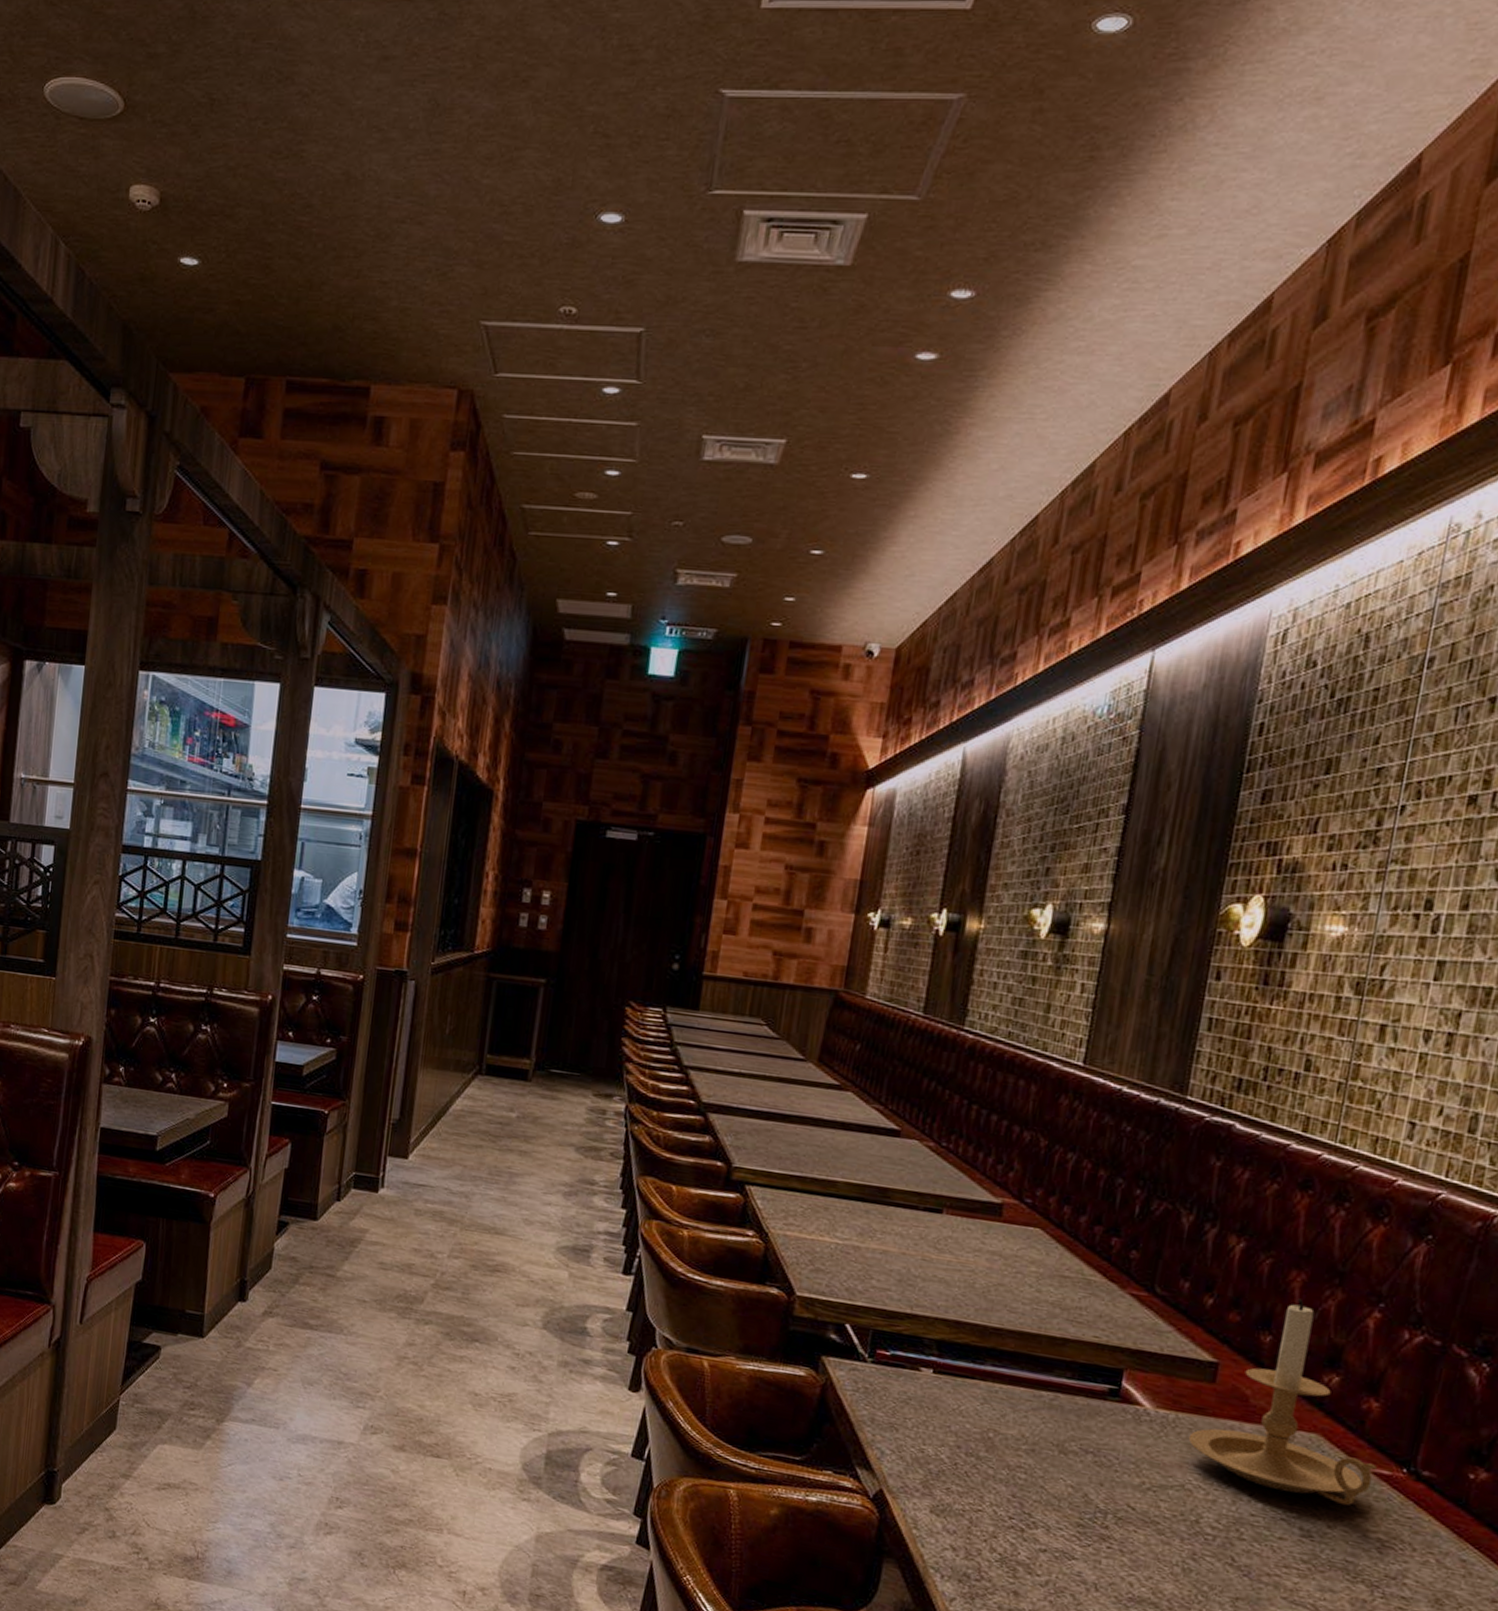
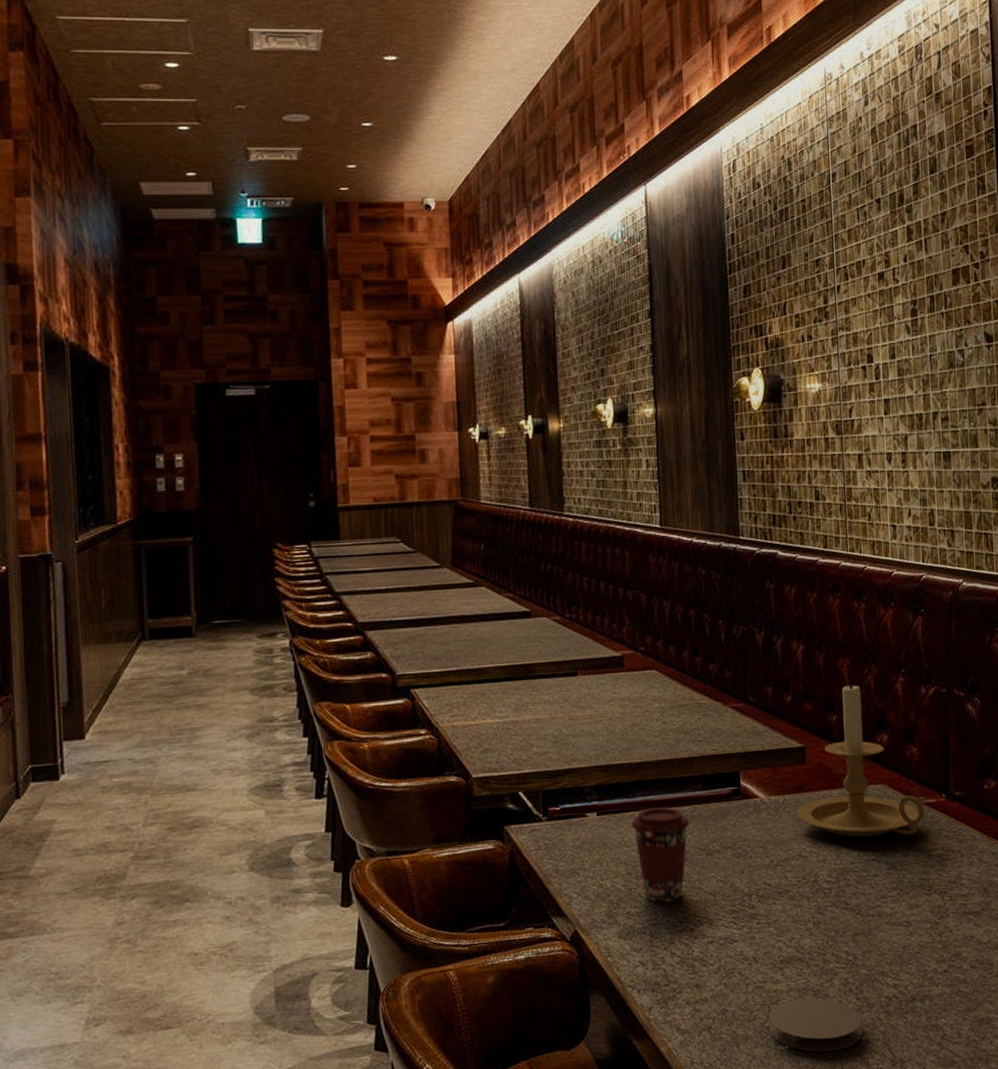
coffee cup: none [972,1381,1046,1493] -> present [631,807,690,903]

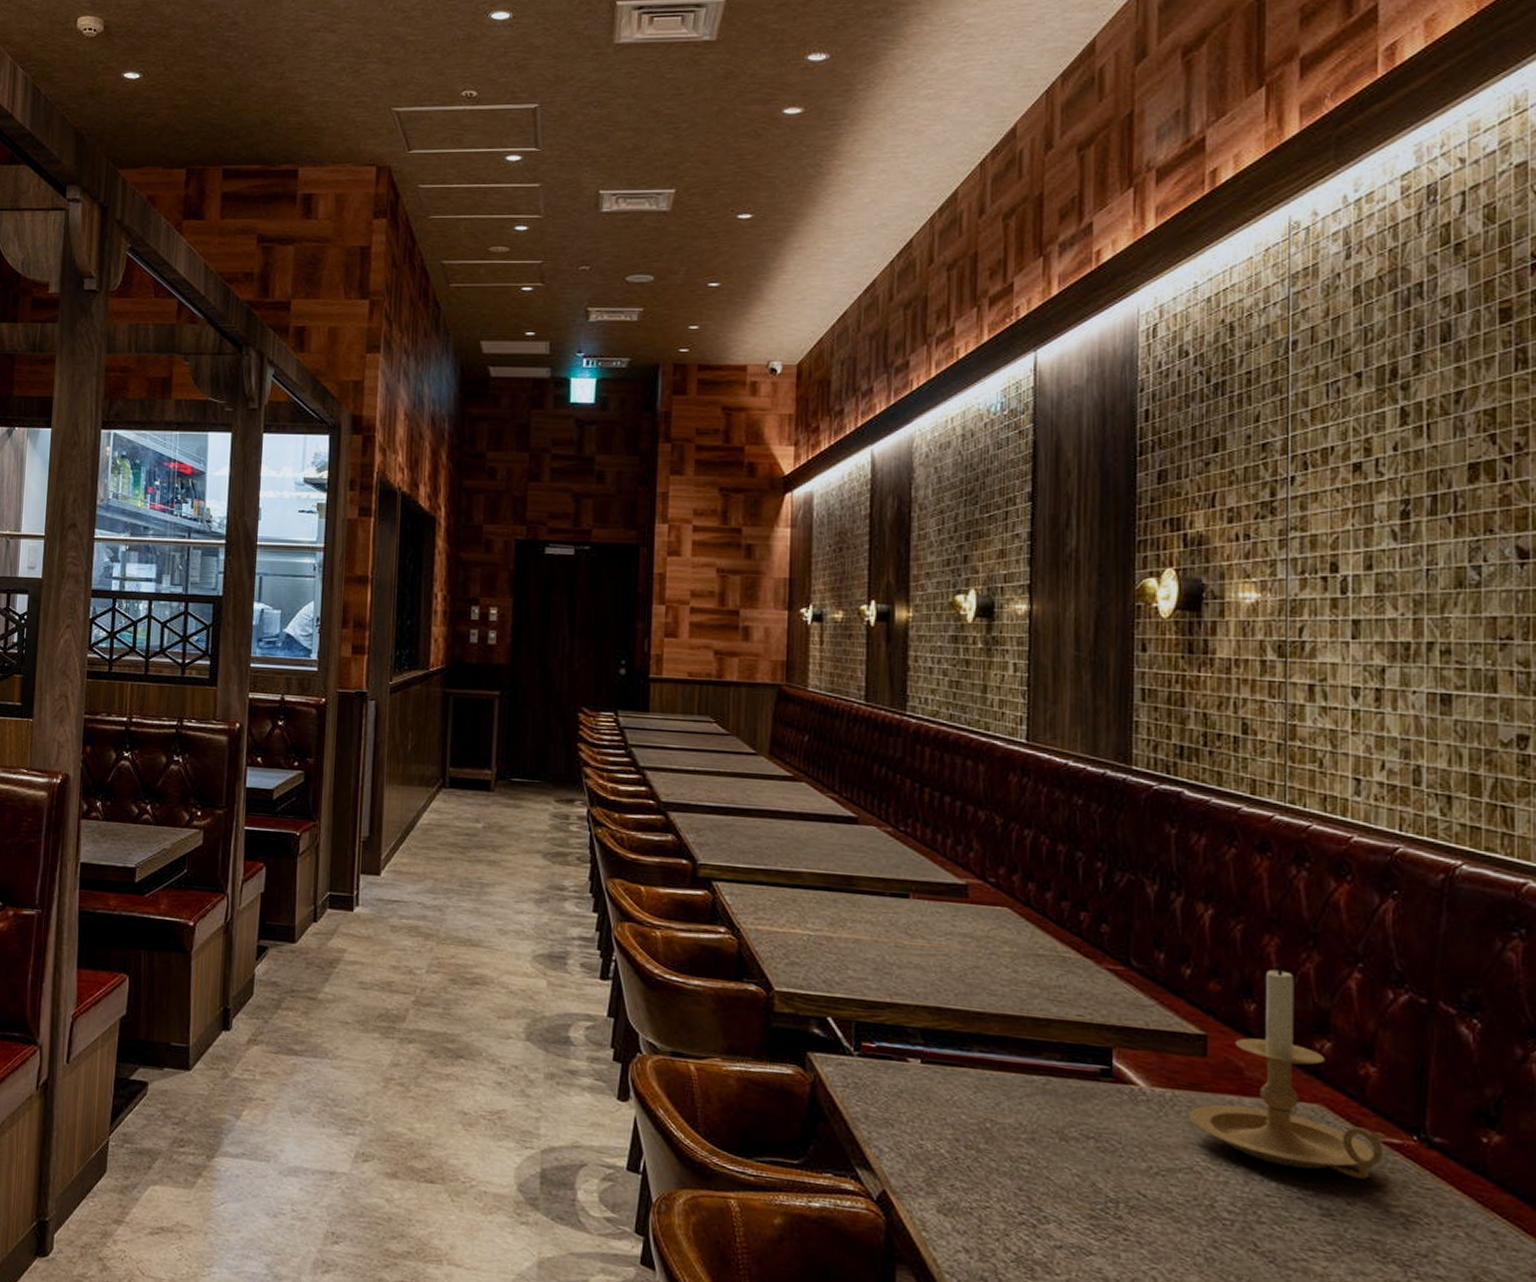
coffee cup: present [631,807,690,903] -> none [964,1068,1040,1187]

